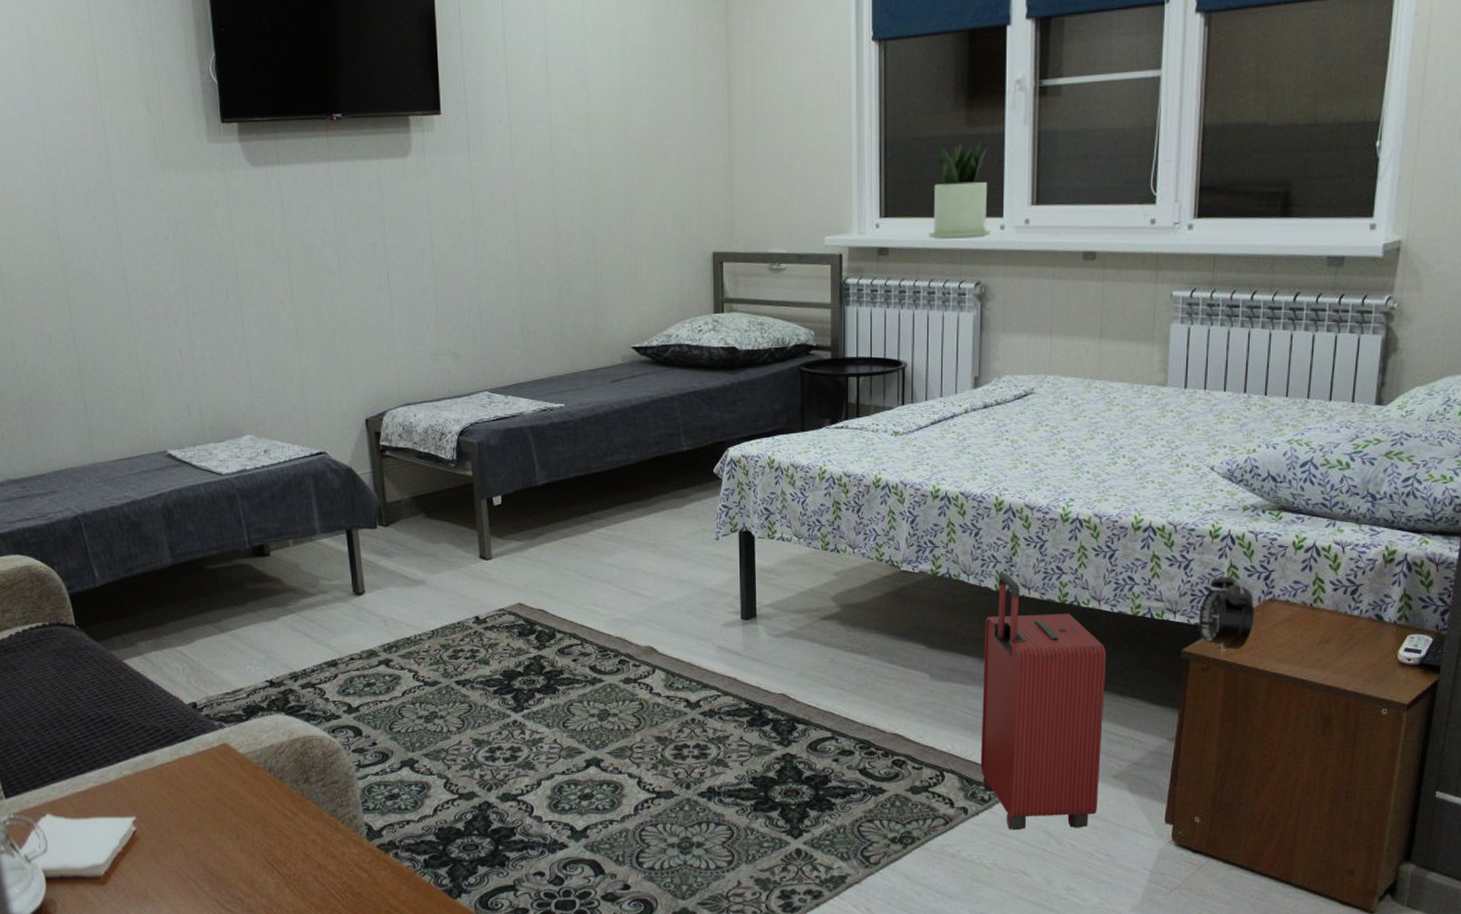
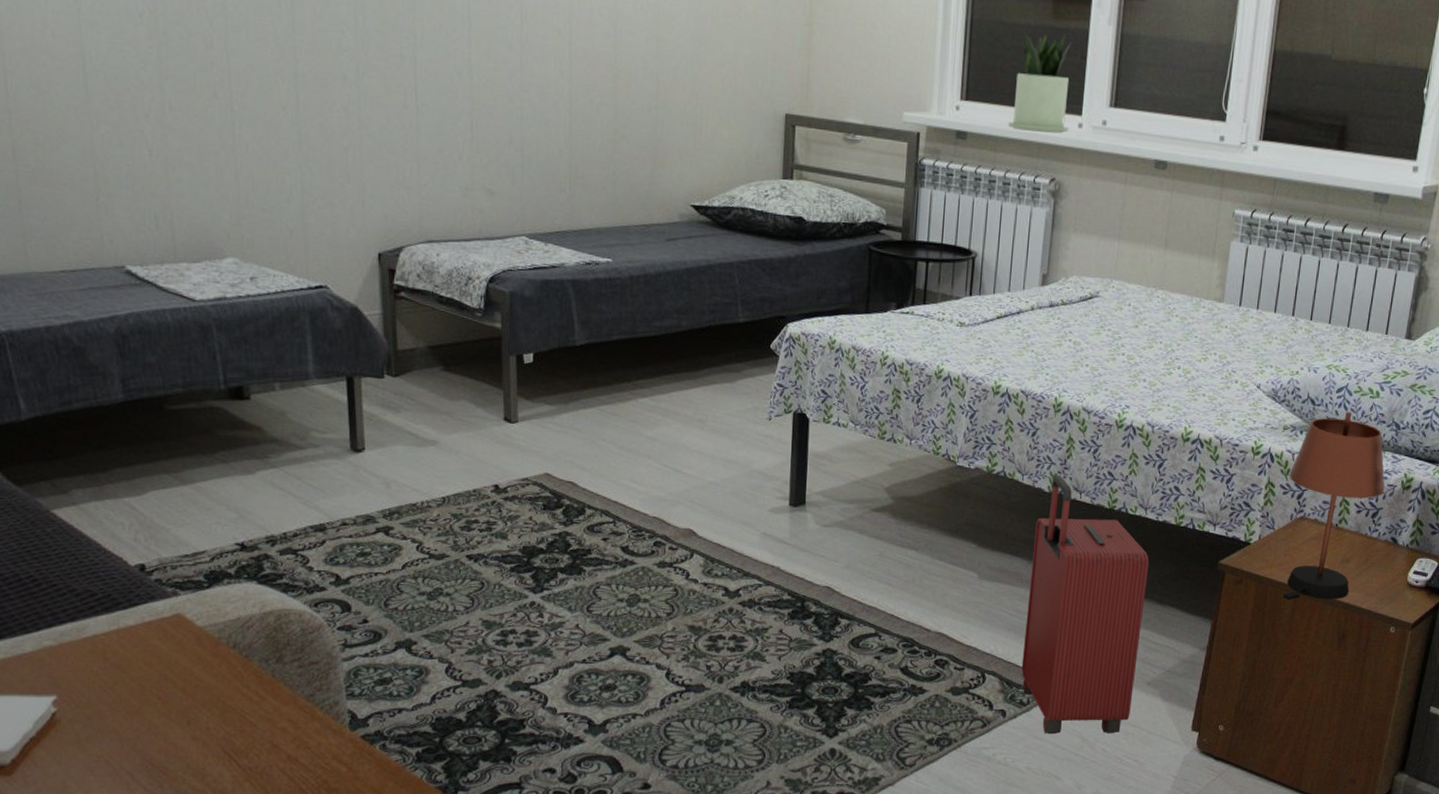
alarm clock: present [1199,568,1254,656] -> none [1235,485,1287,570]
table lamp: none [1253,486,1364,686] -> present [1283,411,1385,601]

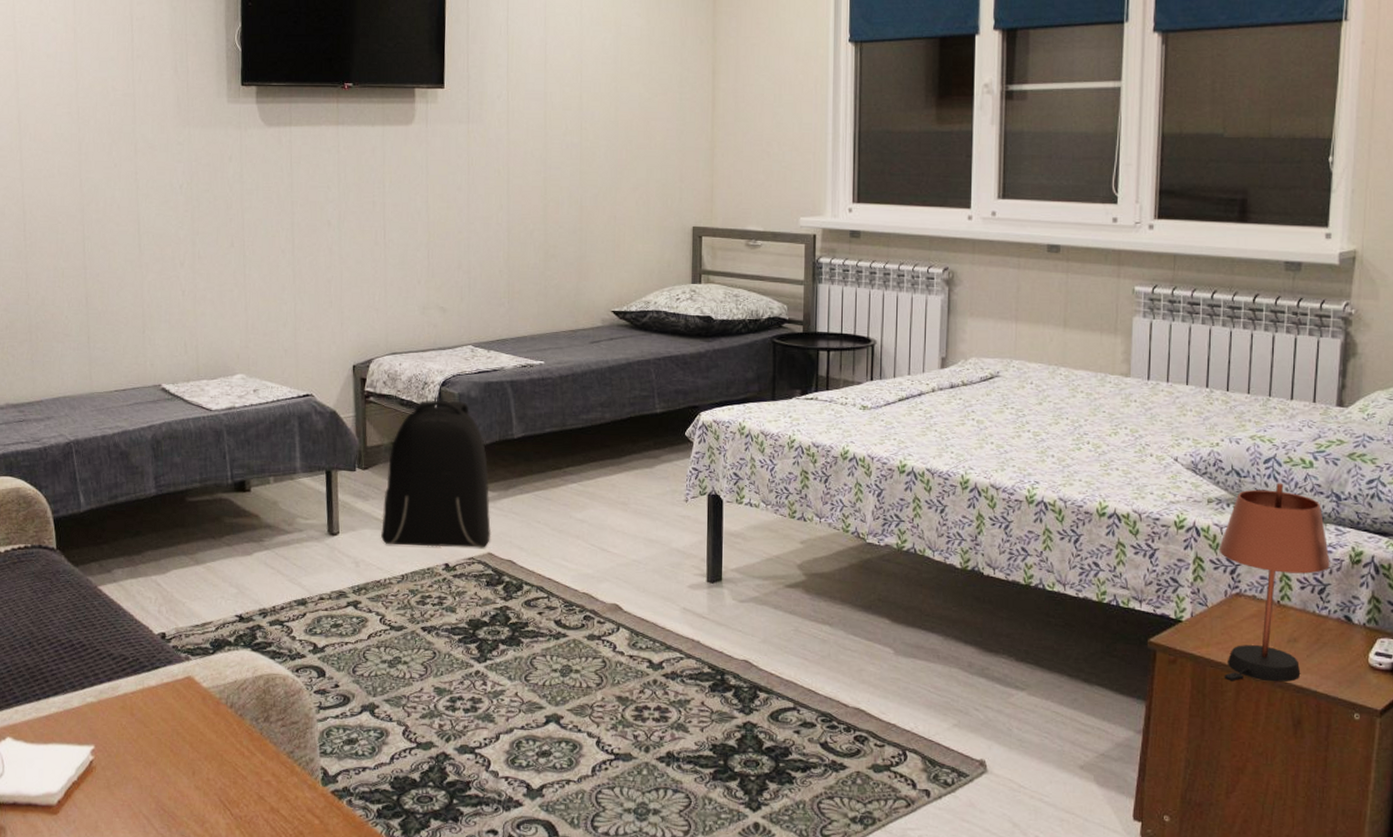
backpack: none [417,297,549,468] -> present [381,399,492,548]
planter: present [1007,31,1071,134] -> none [898,136,960,227]
suitcase: present [1021,474,1150,735] -> none [943,551,1072,820]

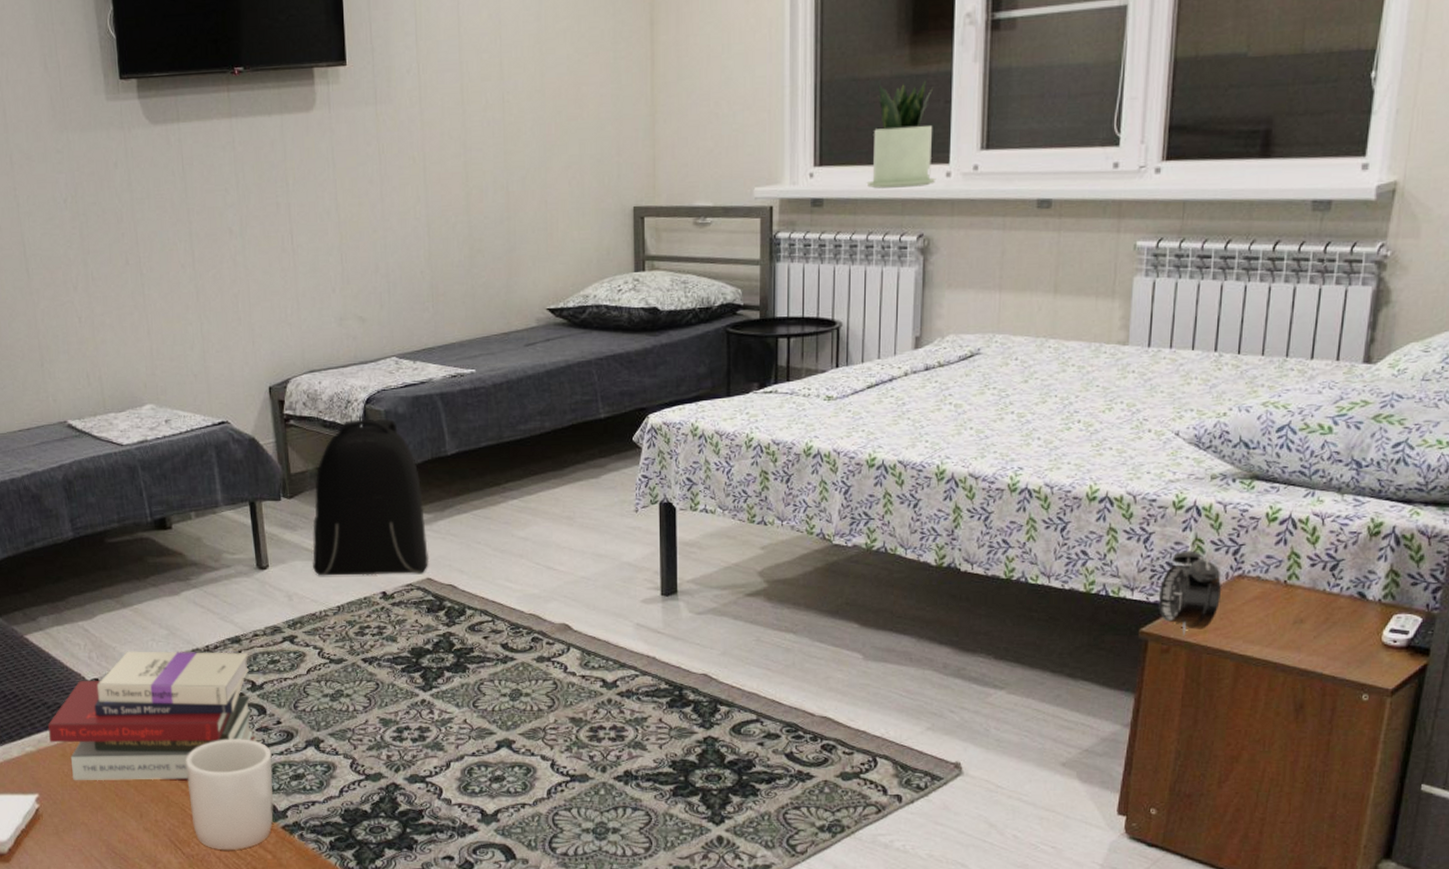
books: none [111,607,314,741] -> present [47,651,257,782]
mug: none [242,699,327,814] -> present [186,739,274,851]
planter: none [898,136,960,227] -> present [866,80,936,189]
alarm clock: none [1165,560,1221,649] -> present [1159,542,1221,636]
table lamp: present [1219,483,1330,683] -> none [1221,452,1346,669]

